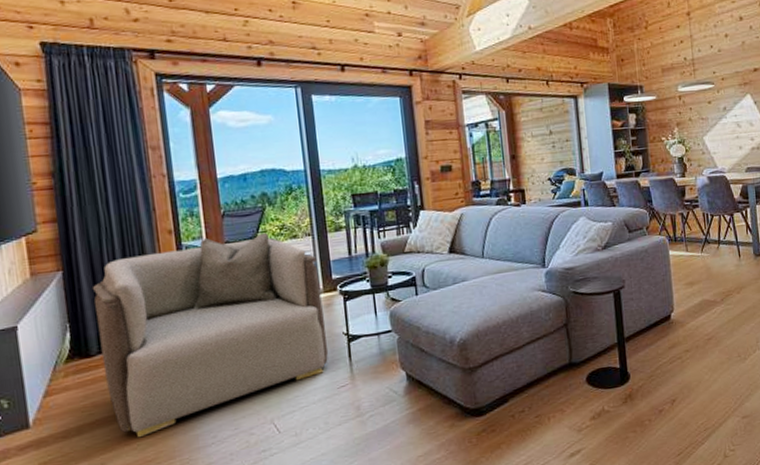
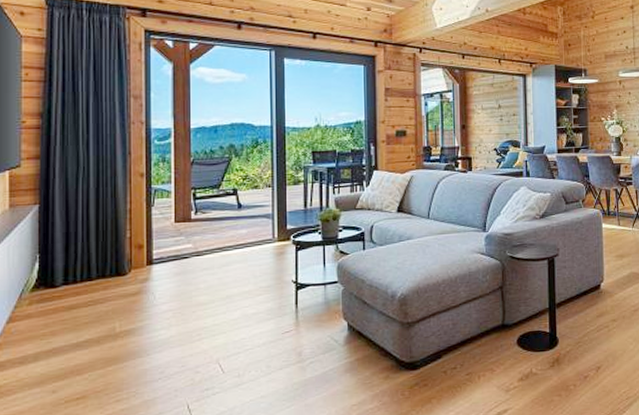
armchair: present [92,232,329,438] -> none [64,181,277,369]

